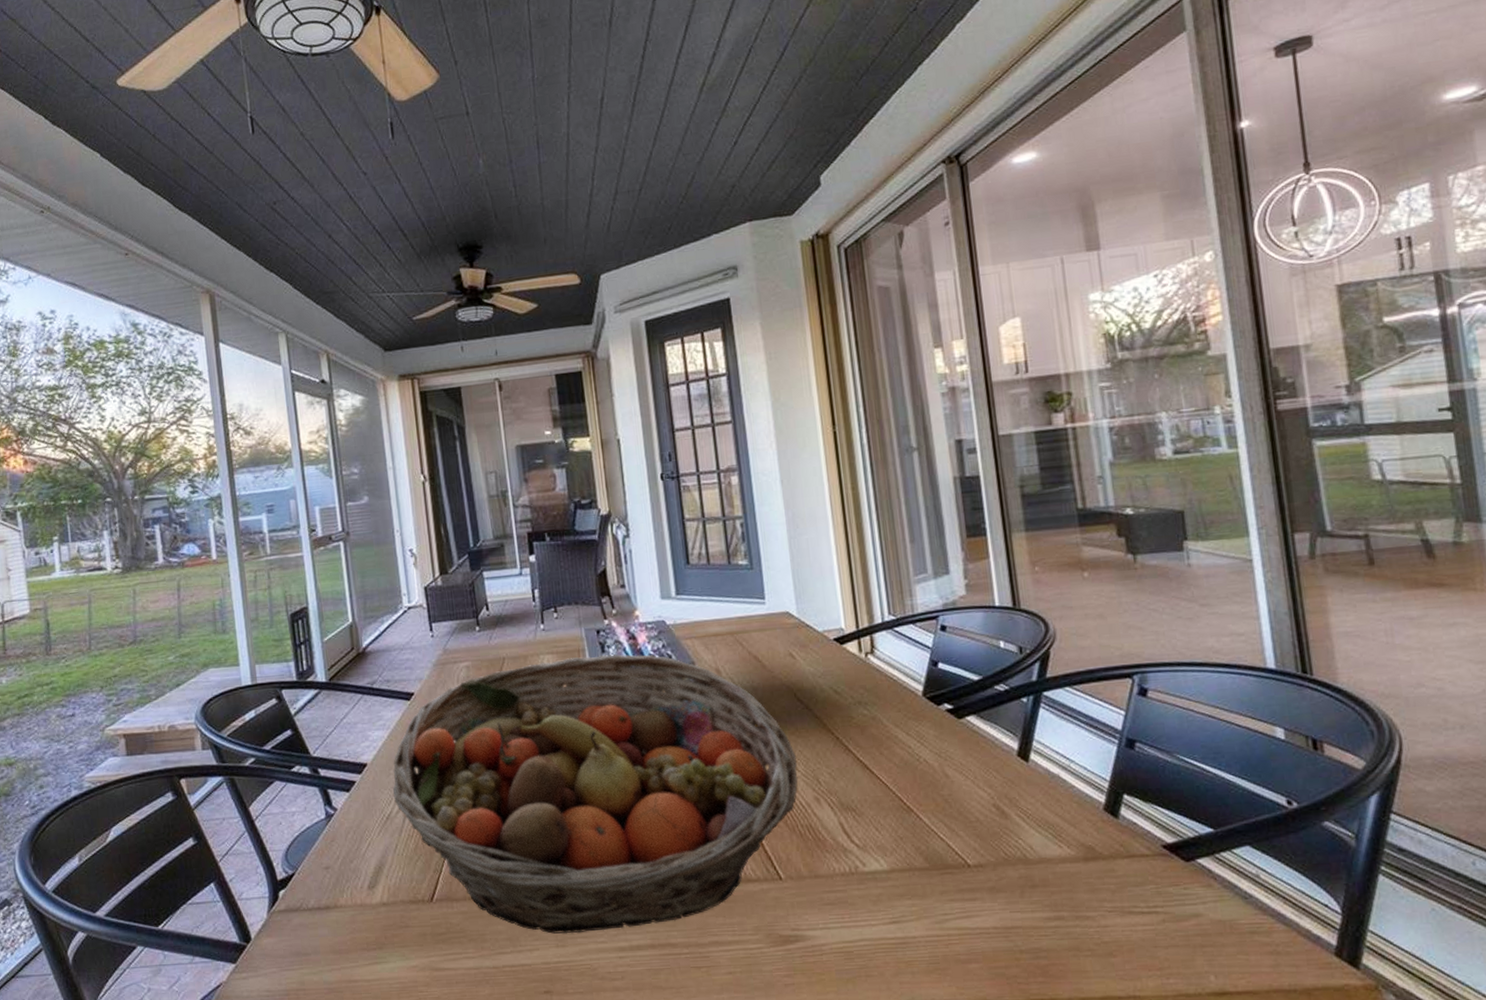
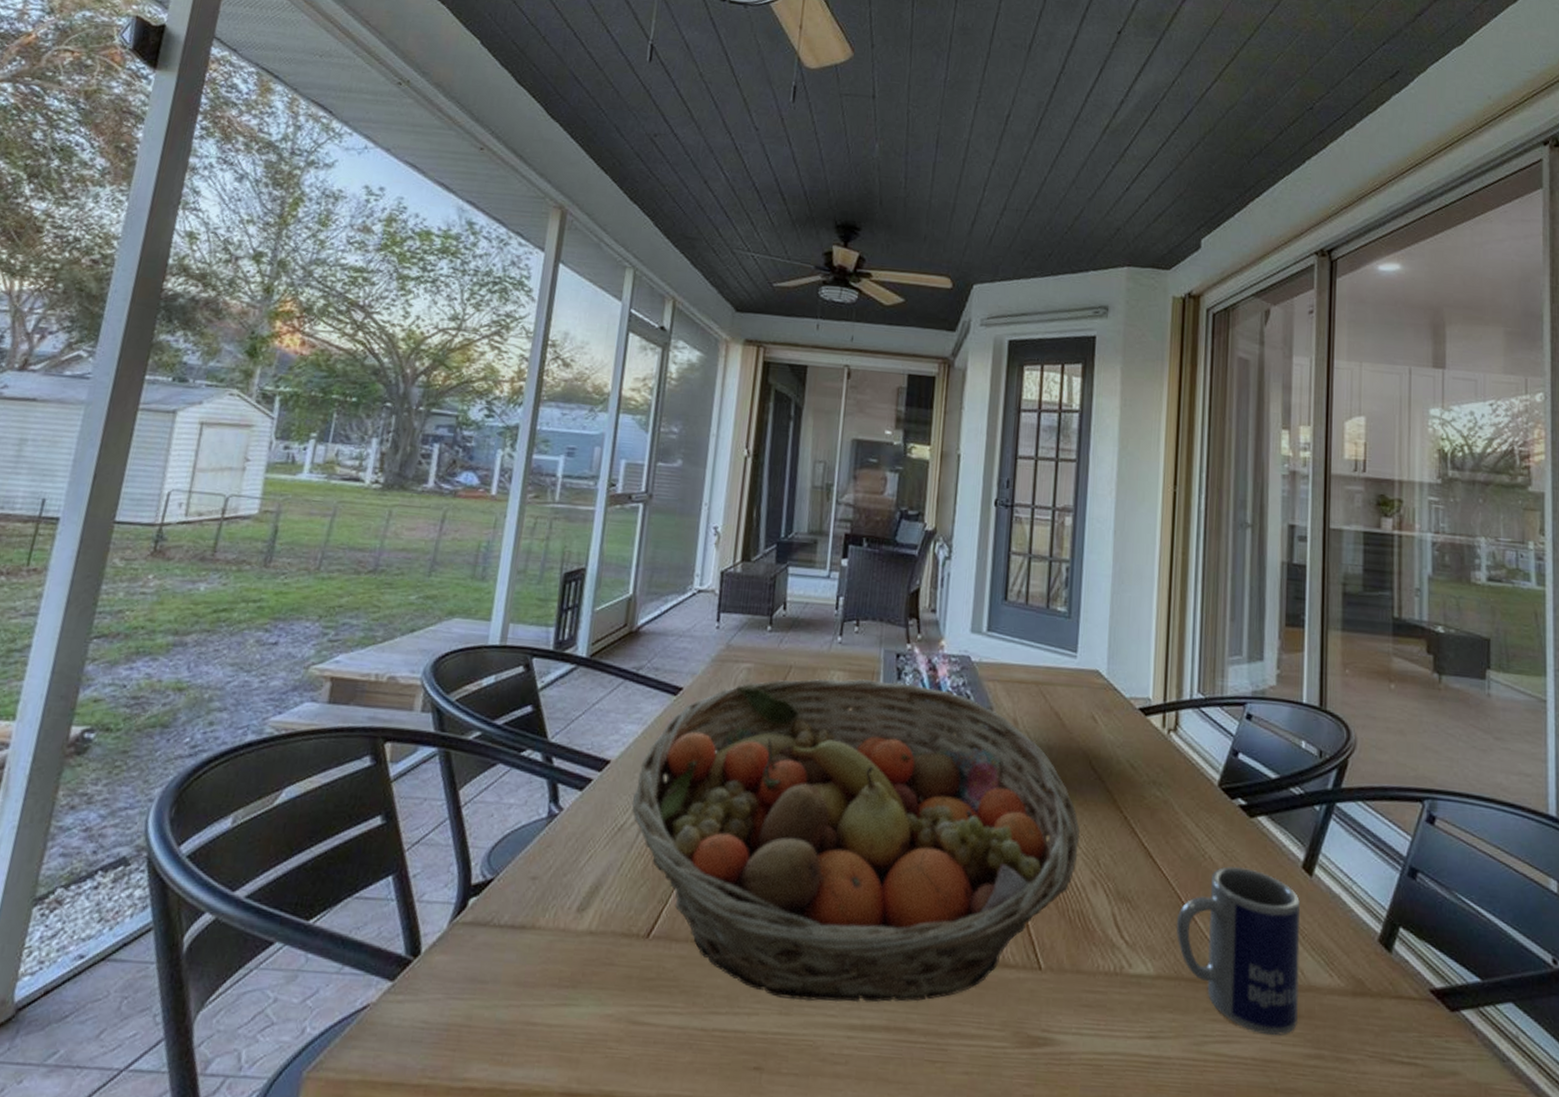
mug: none [901,764,1033,906] -> present [1176,866,1300,1036]

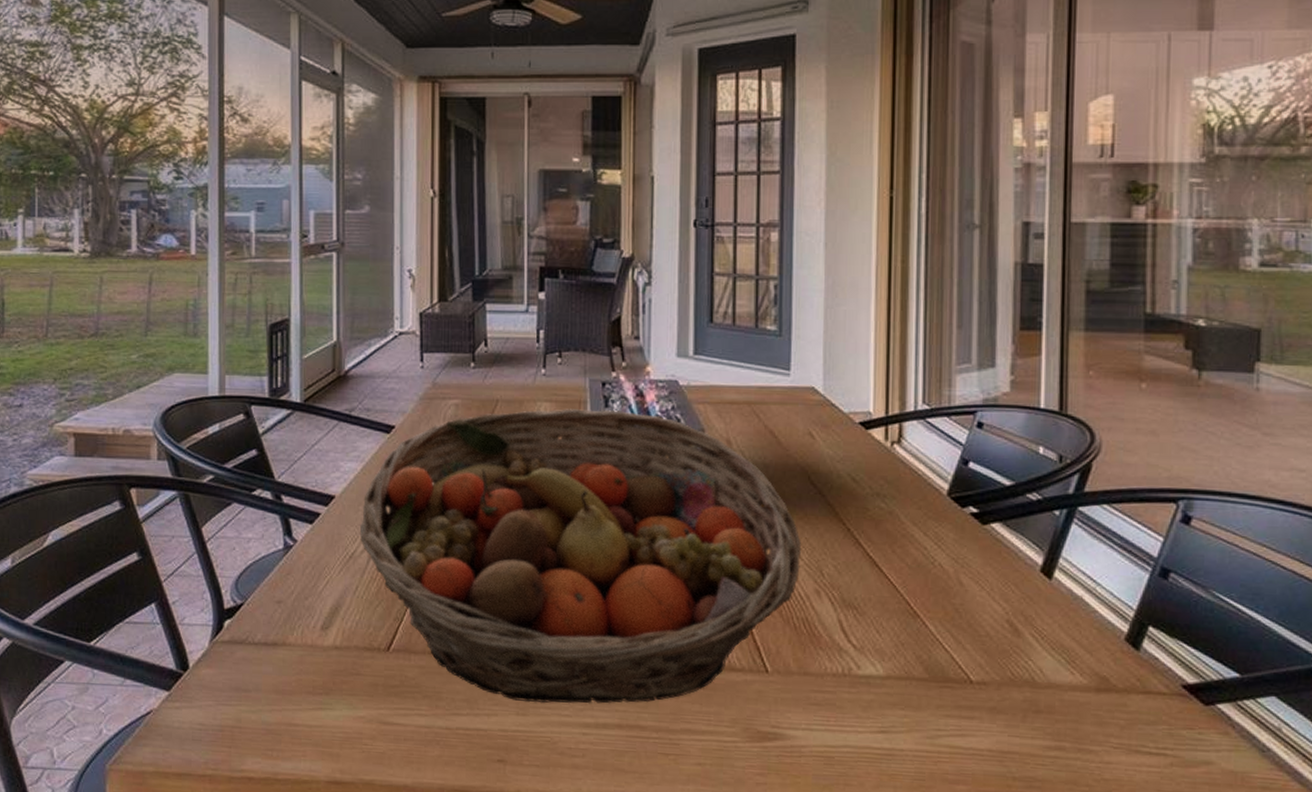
mug: present [1176,866,1300,1036] -> none [905,572,1039,729]

